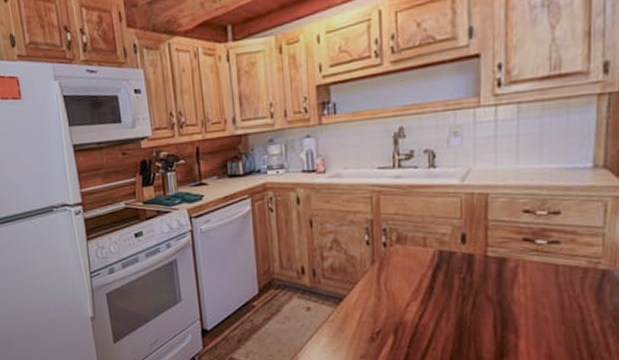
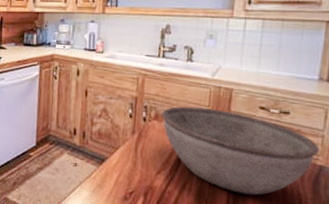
bowl: none [405,220,601,315] -> present [162,106,320,196]

